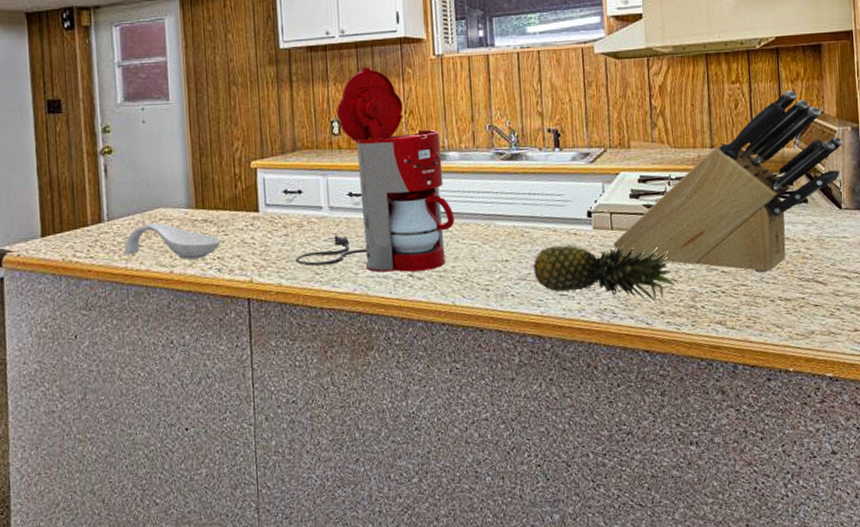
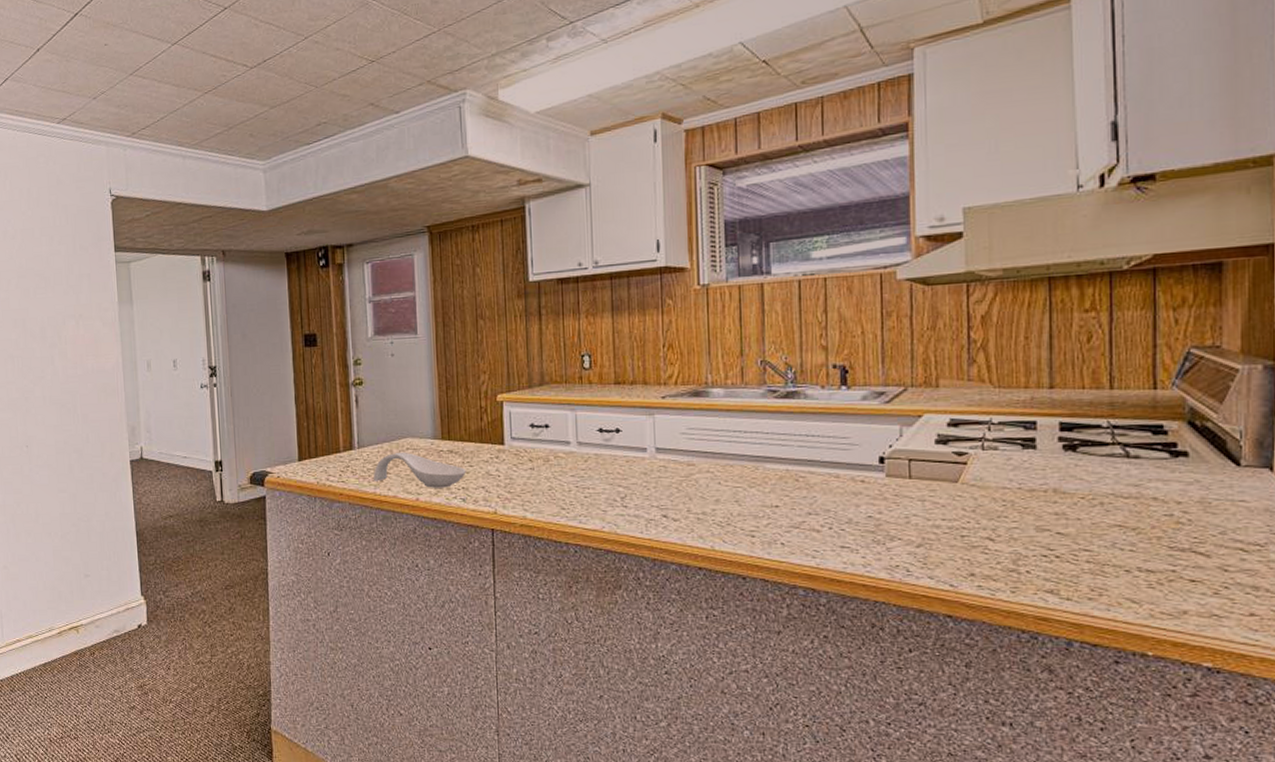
coffee maker: present [296,67,455,272] -> none [541,299,717,512]
fruit: present [533,244,675,302] -> none [809,493,991,562]
knife block: present [613,90,843,273] -> none [911,319,1249,538]

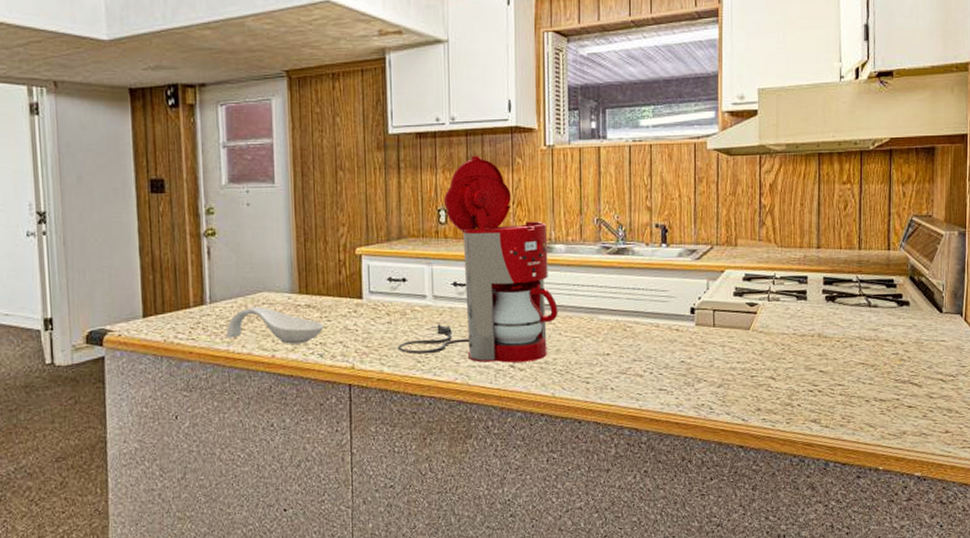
coffee maker: none [541,299,717,512] -> present [398,156,558,363]

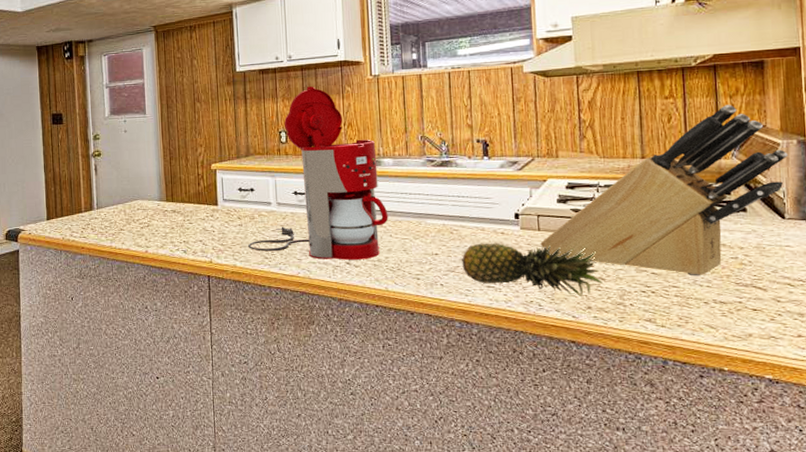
spoon rest: present [227,306,324,344] -> none [110,211,187,242]
fruit: none [634,340,773,399] -> present [462,242,603,297]
knife block: none [714,192,949,374] -> present [540,105,788,277]

